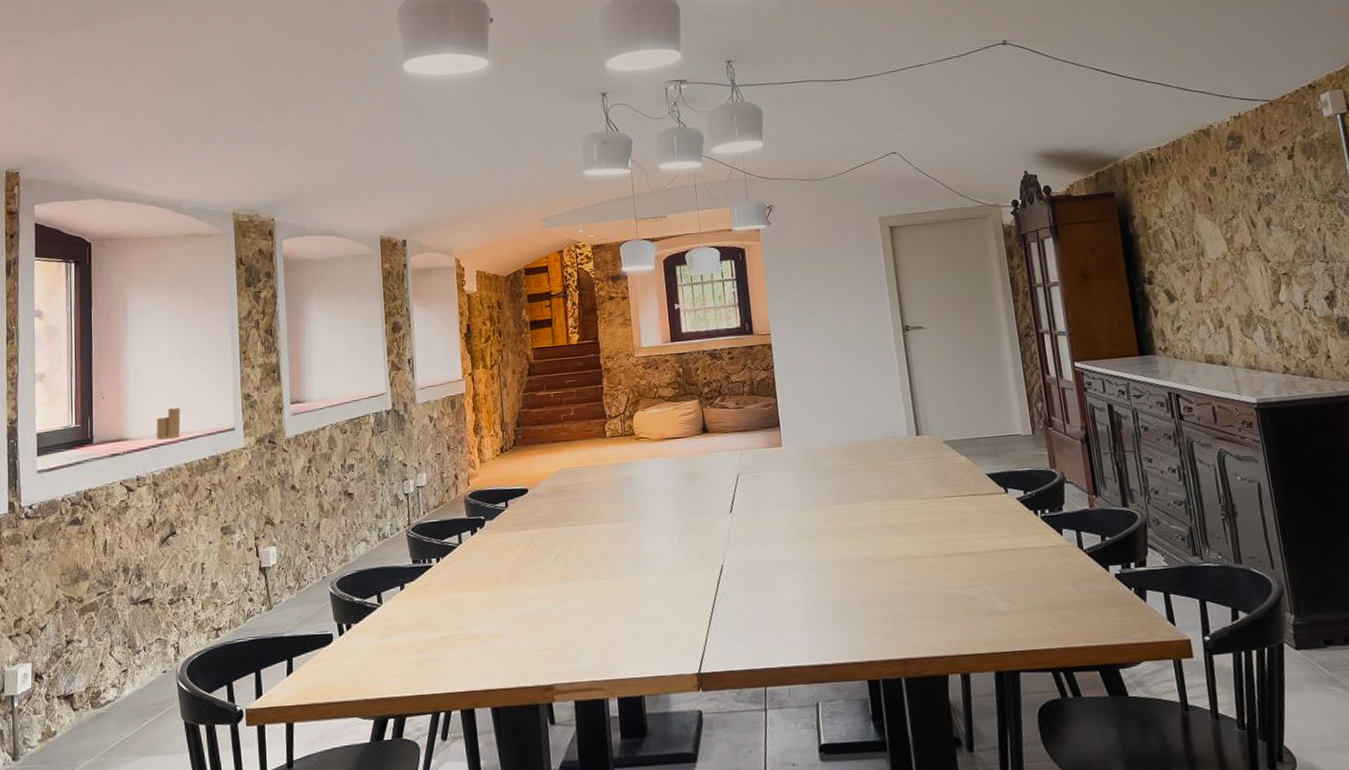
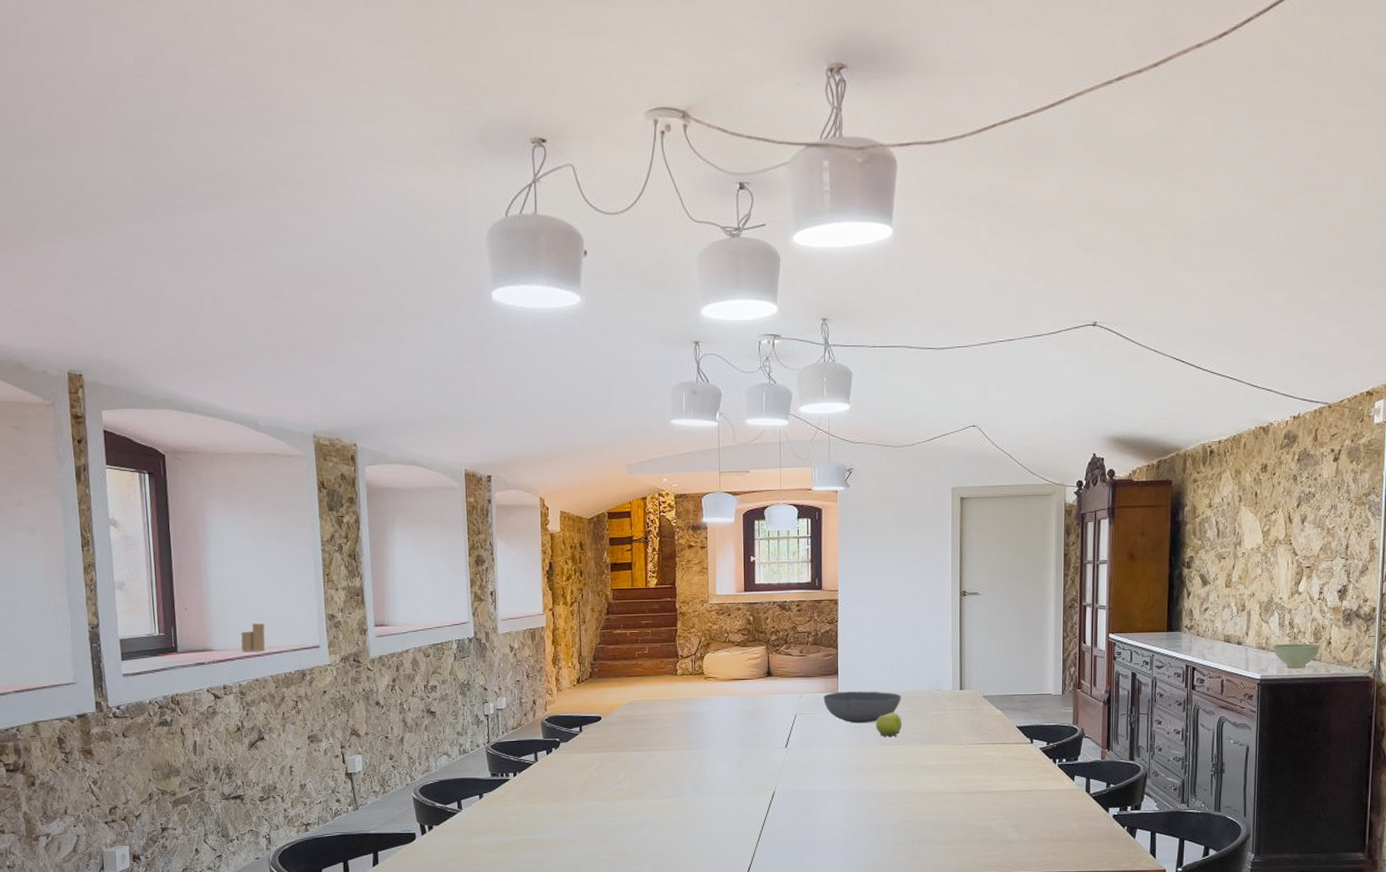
bowl: none [766,442,853,481] -> present [823,691,901,724]
fruit: none [827,465,857,495] -> present [876,712,902,737]
bowl: none [1263,358,1320,389] -> present [1272,643,1321,669]

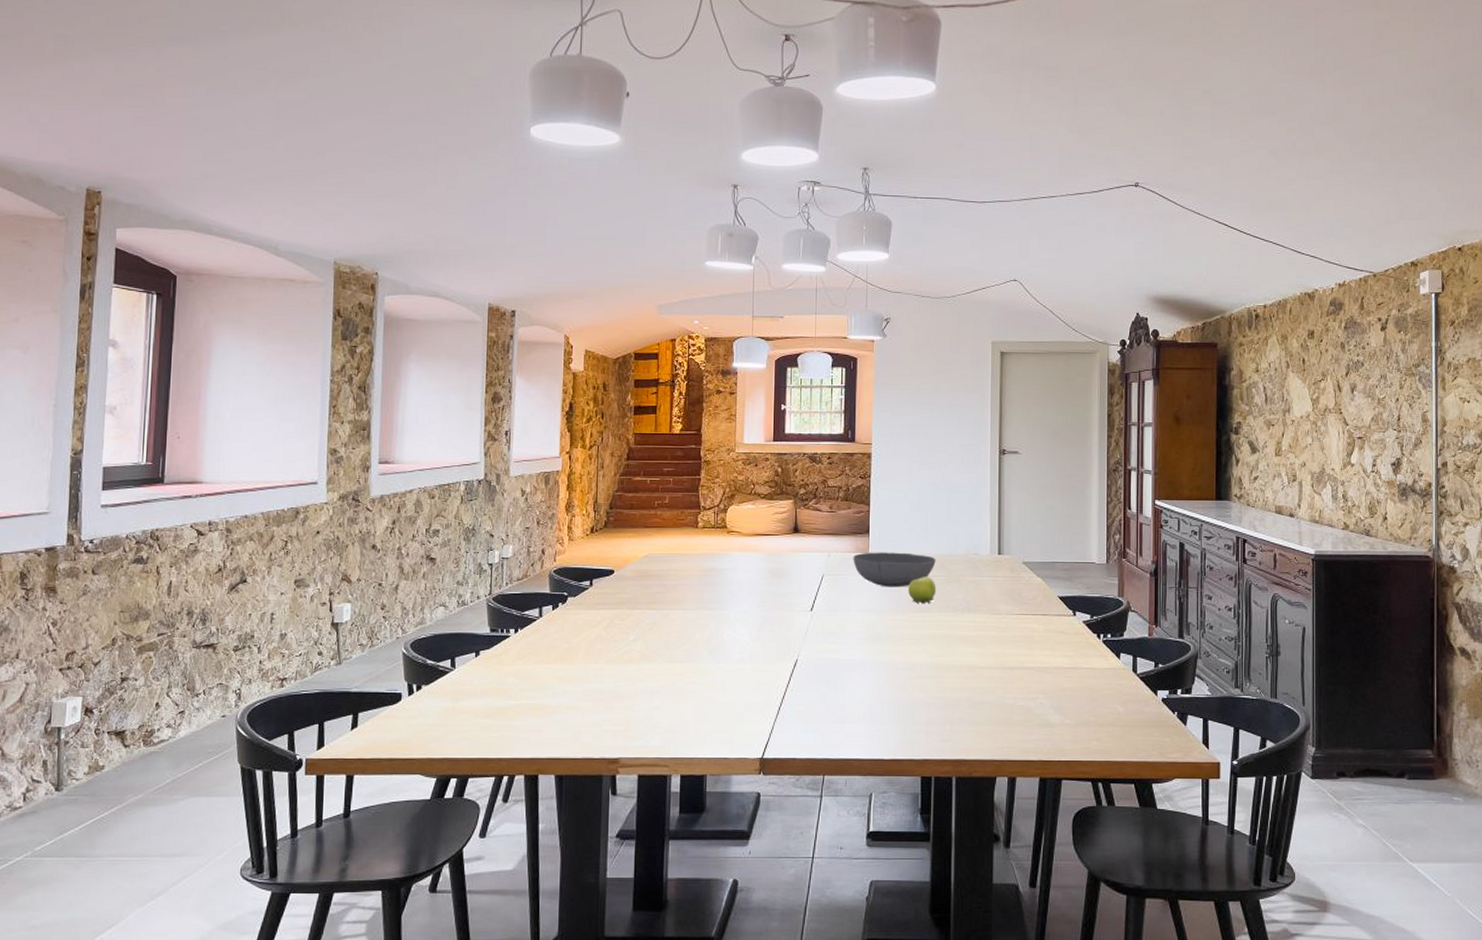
candle: present [241,620,266,652] -> none [234,452,261,486]
bowl: present [1272,643,1321,669] -> none [1326,517,1377,545]

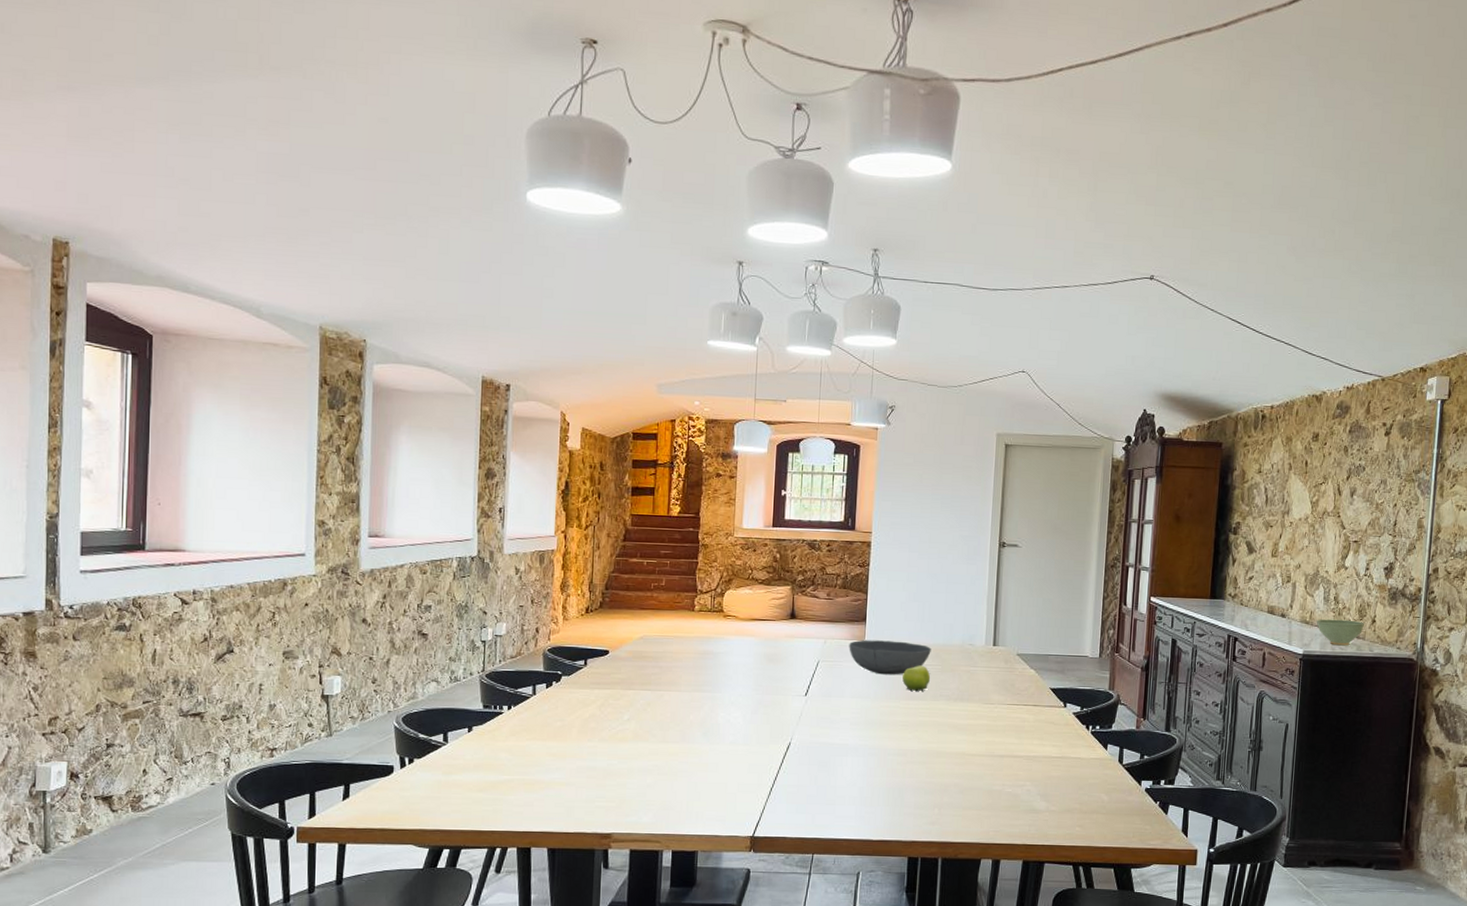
bowl: none [1326,517,1377,545] -> present [1316,619,1366,646]

